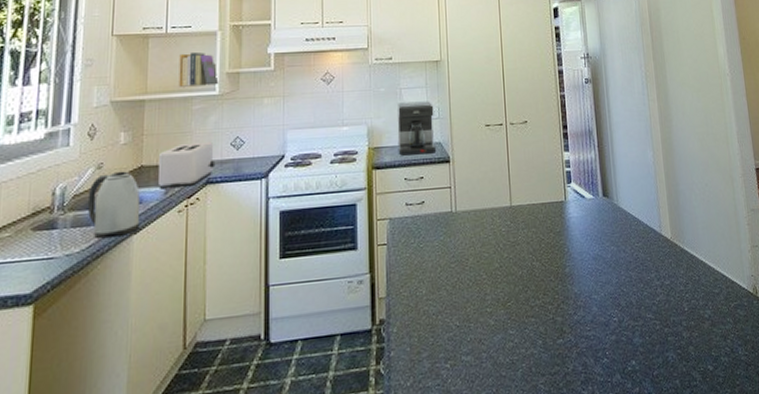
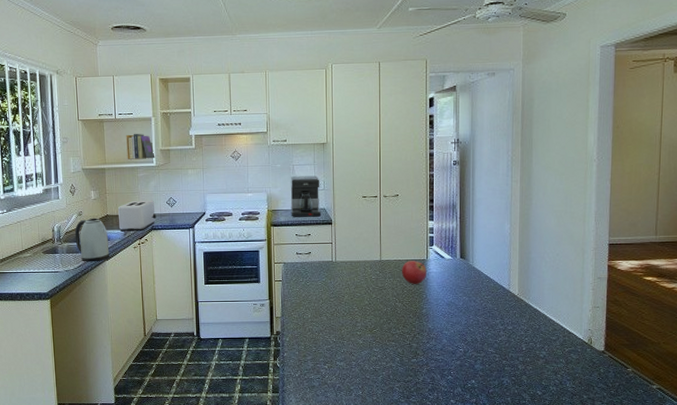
fruit: none [537,203,567,235] -> present [402,260,426,284]

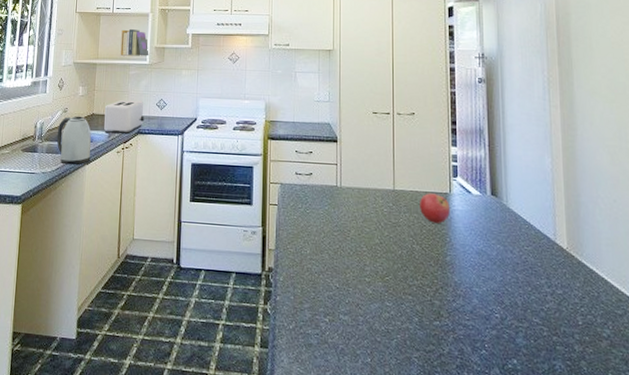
coffee maker: present [290,176,321,217] -> none [291,84,325,132]

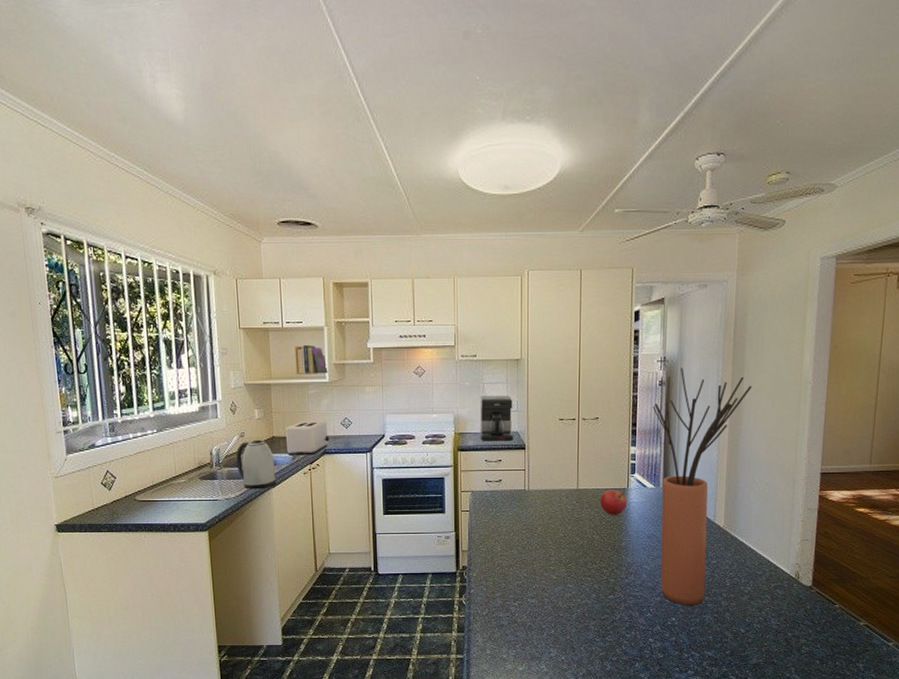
coffee maker: none [291,84,325,132] -> present [480,395,513,441]
vase: none [473,65,584,346] -> present [652,368,752,605]

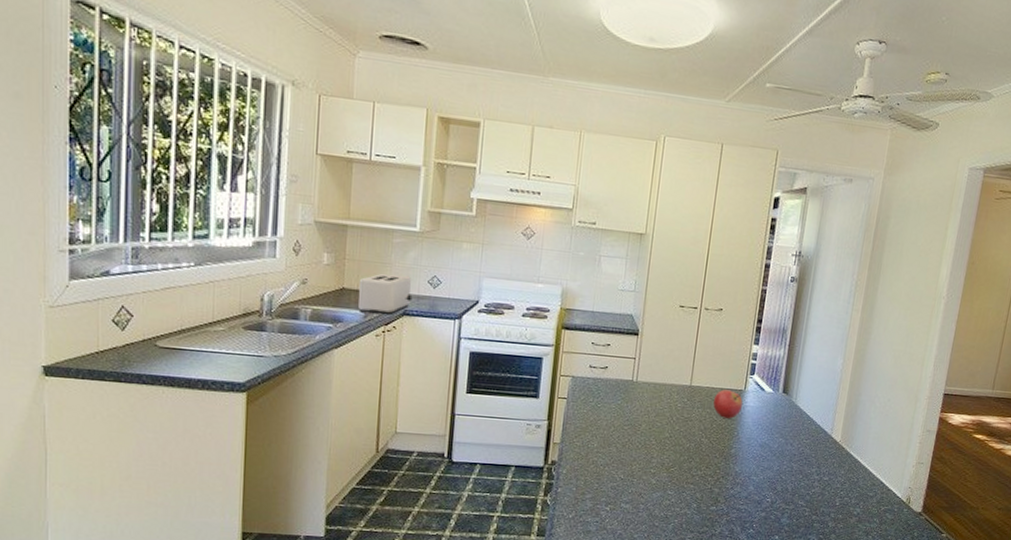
kettle: present [236,440,276,489] -> none [292,289,342,349]
books: present [295,345,328,374] -> none [380,184,420,222]
coffee maker: present [480,395,513,441] -> none [589,269,631,324]
vase: present [652,368,752,605] -> none [766,265,886,524]

